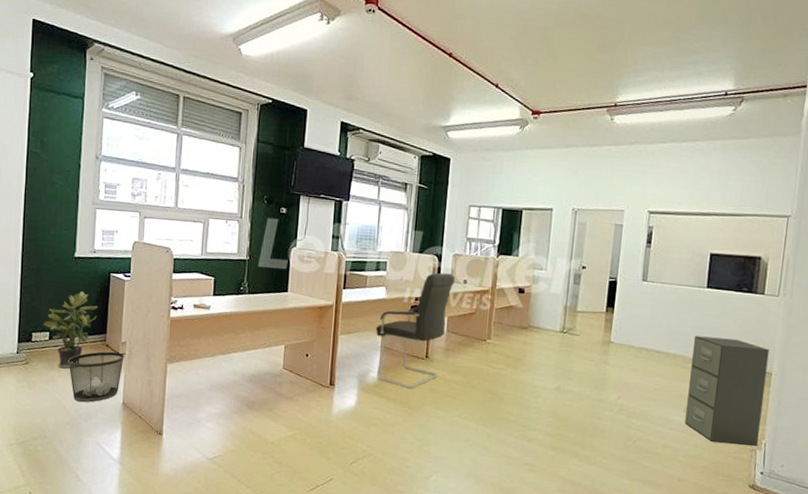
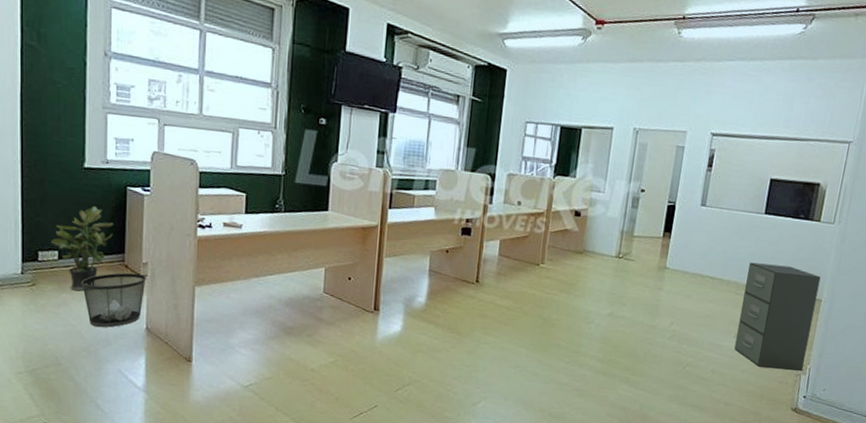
office chair: present [376,272,456,389] -> none [424,193,509,314]

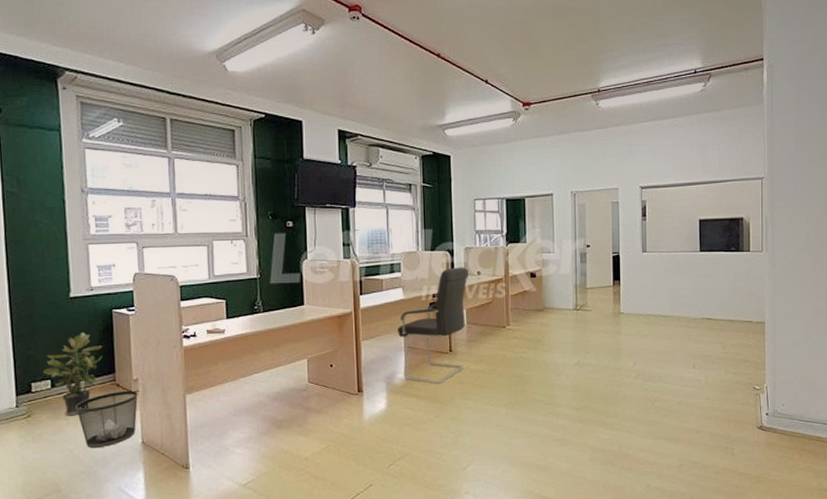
office chair: none [424,193,509,314] -> present [398,267,469,384]
filing cabinet: present [734,262,821,371] -> none [695,295,760,392]

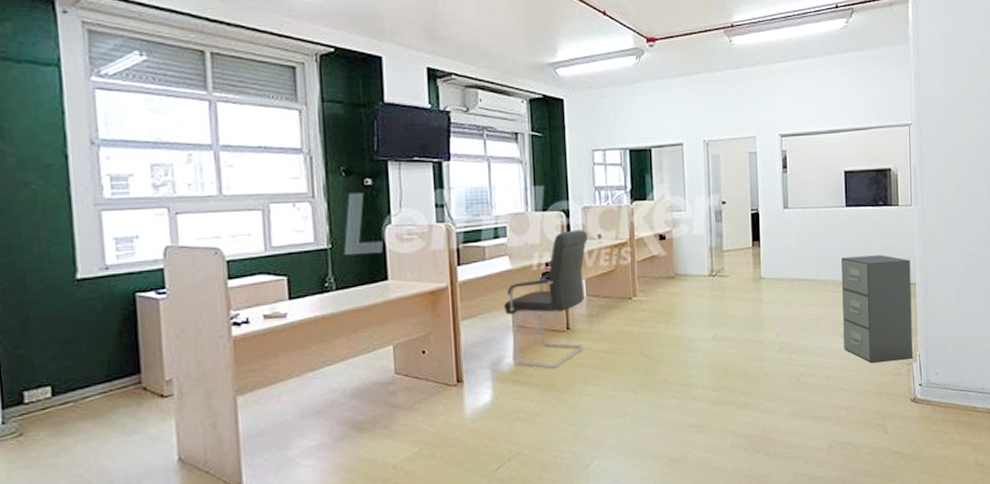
potted plant: present [43,331,103,416] -> none [40,322,123,432]
waste bin: present [75,390,138,449] -> none [85,394,173,471]
filing cabinet: none [695,295,760,392] -> present [842,255,913,363]

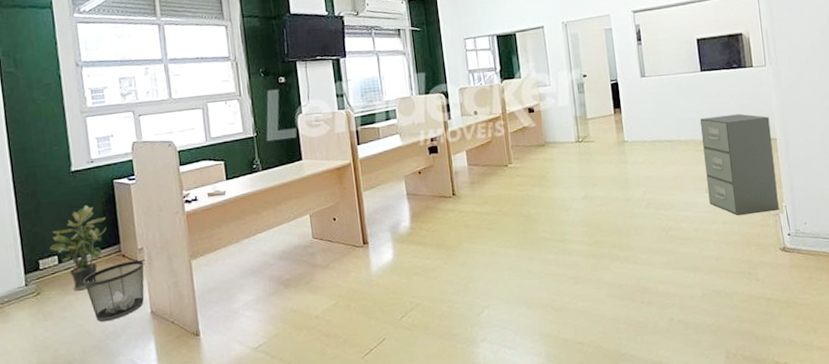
potted plant: none [40,322,123,432] -> present [50,204,107,291]
waste bin: none [85,394,173,471] -> present [82,260,144,322]
office chair: present [504,229,589,369] -> none [398,108,469,230]

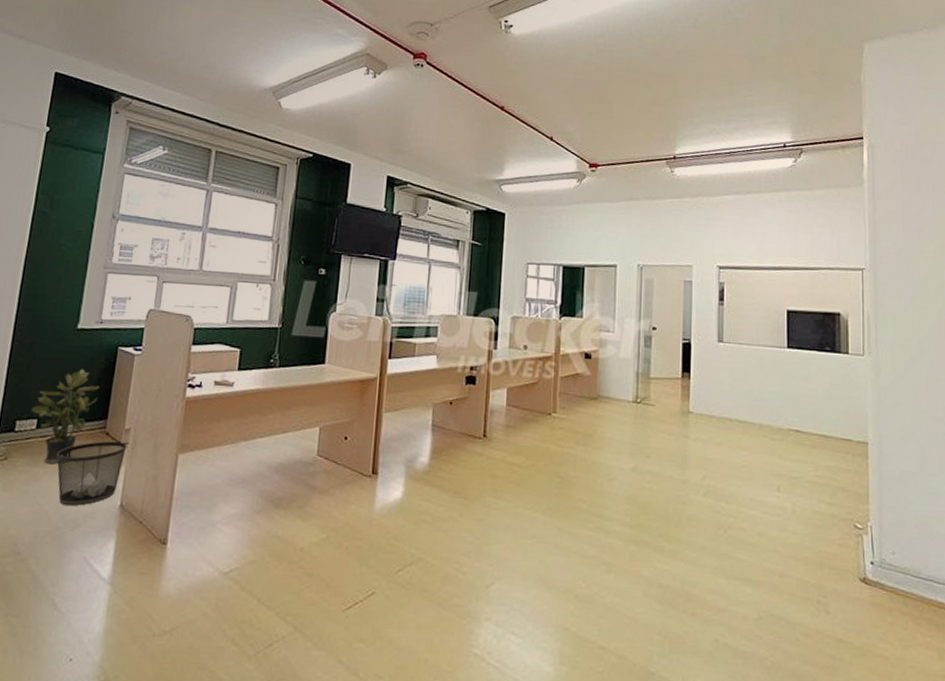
filing cabinet: present [700,113,779,215] -> none [780,402,863,530]

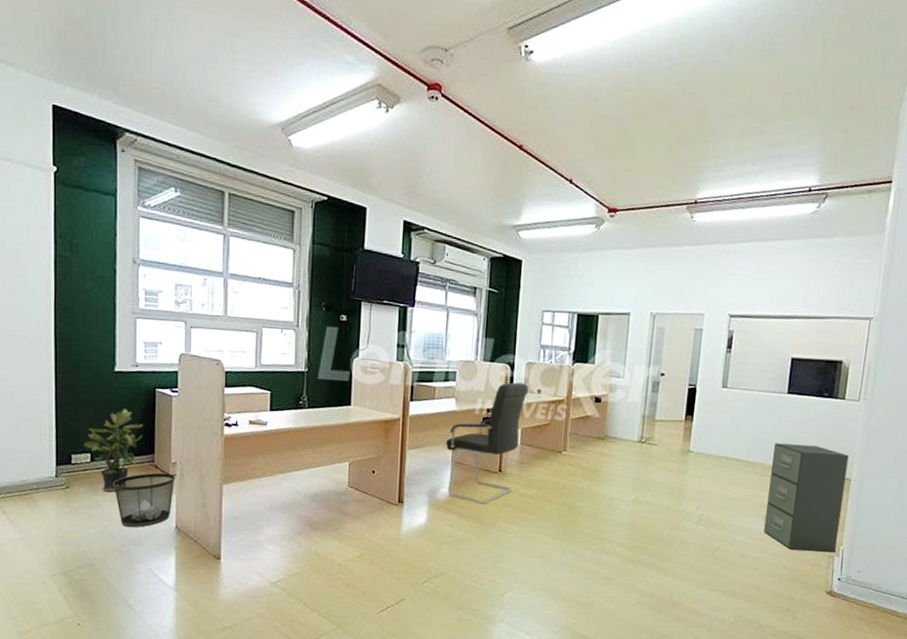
office chair: none [426,337,515,475] -> present [446,382,529,504]
filing cabinet: none [780,402,863,530] -> present [764,443,849,552]

